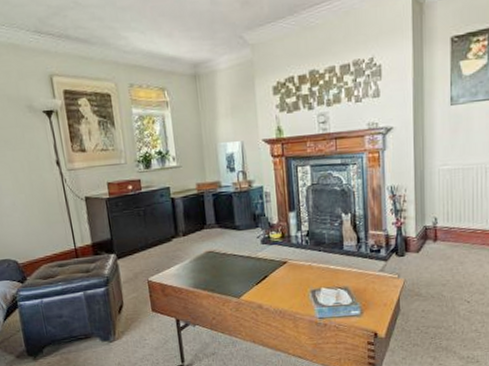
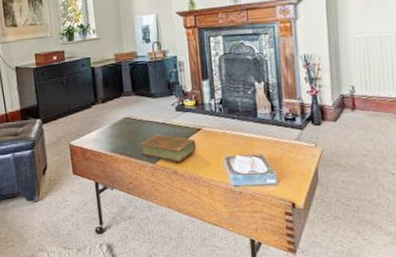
book: none [223,268,282,297] -> present [139,134,196,163]

